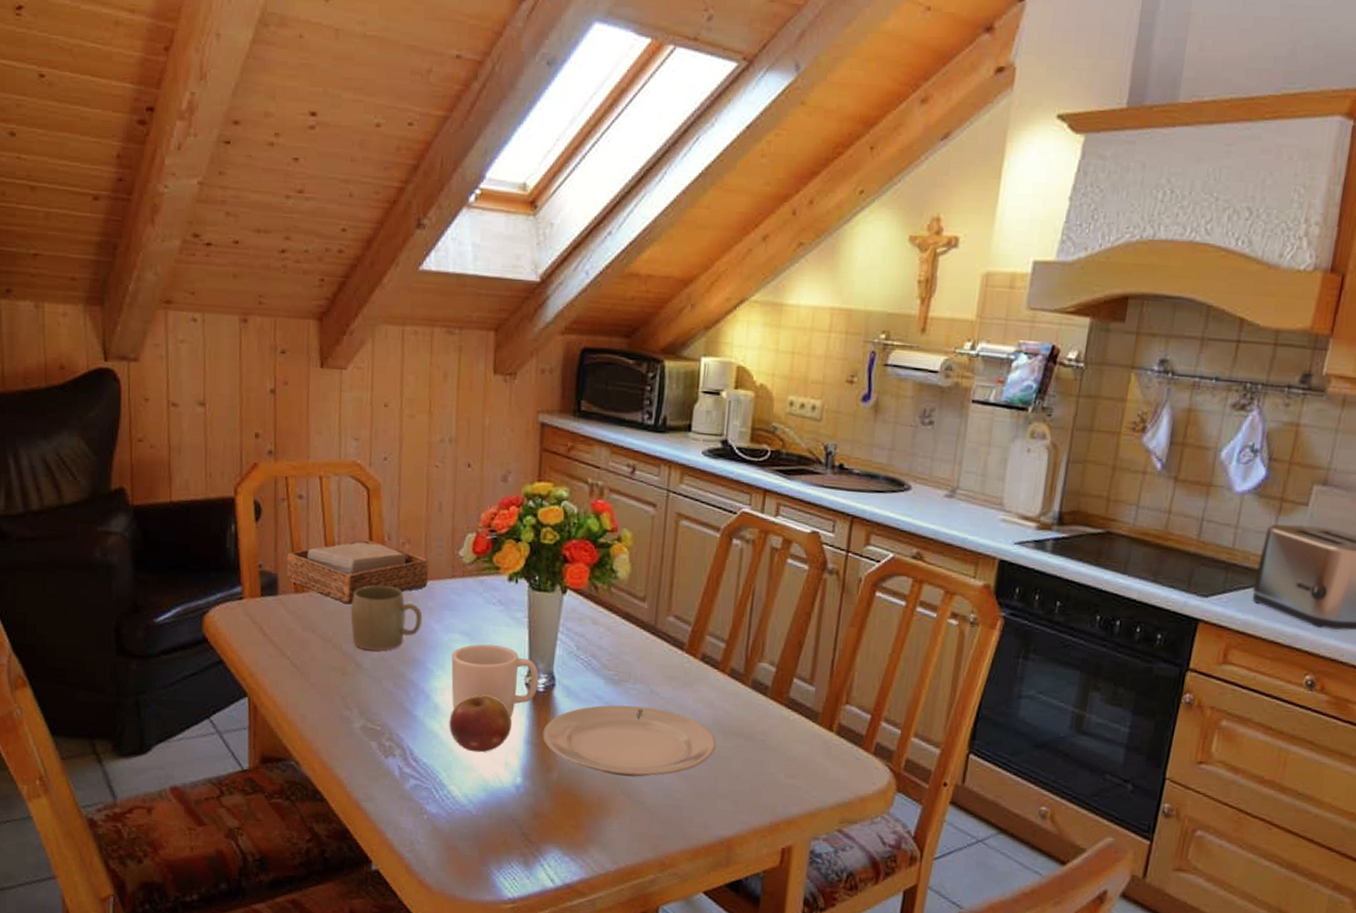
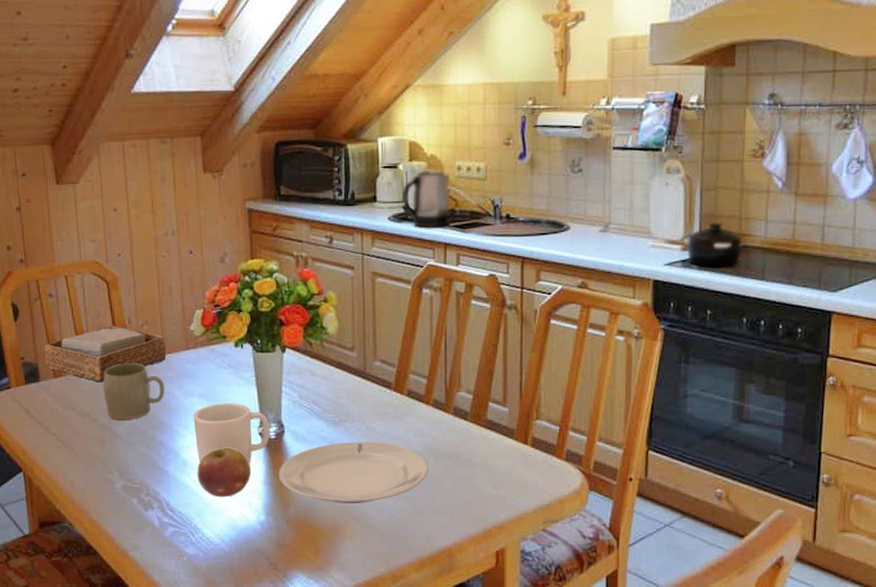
kettle: none [721,401,780,470] -> present [402,169,451,228]
saucepan: none [1042,500,1108,555] -> present [687,222,743,268]

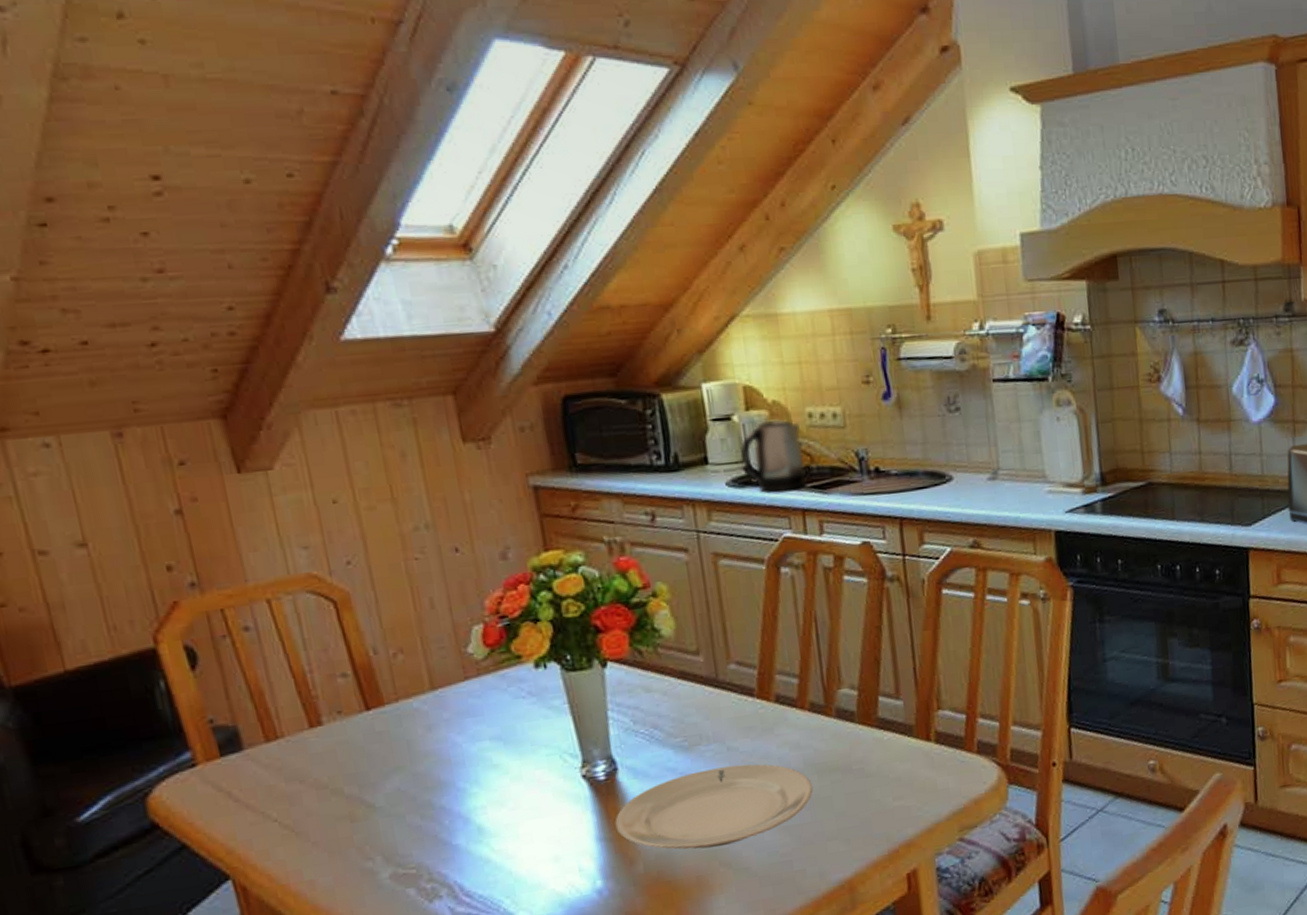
napkin holder: present [44,325,167,383] -> none [244,659,437,740]
mug: present [103,363,165,420] -> none [343,706,441,787]
mug: present [193,403,271,464] -> none [485,741,598,826]
fruit: present [197,447,251,497] -> none [499,799,578,868]
saucepan: present [687,222,743,268] -> none [1088,458,1148,511]

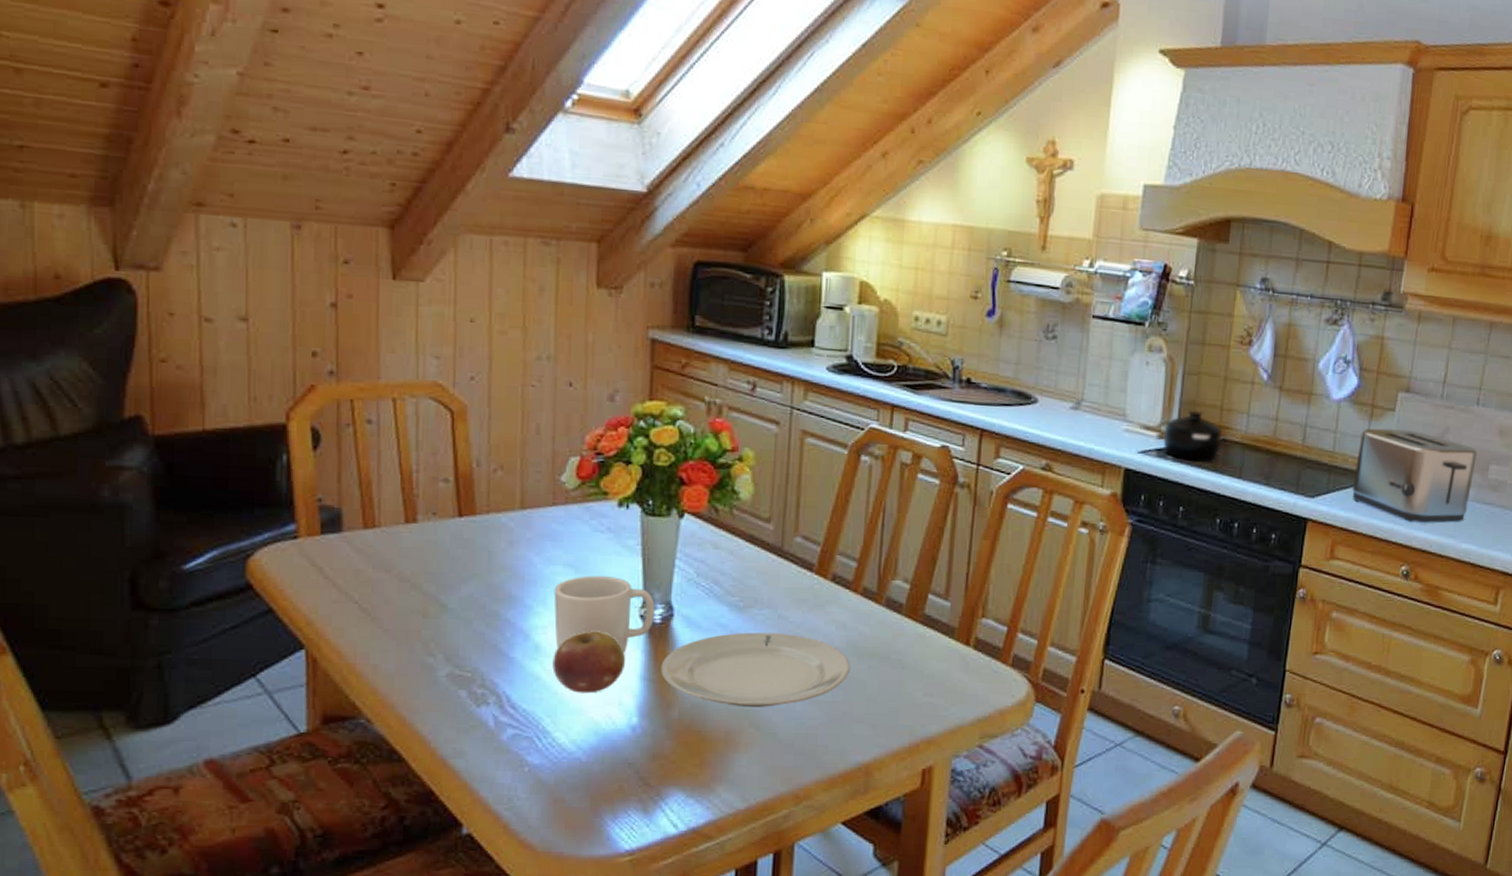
mug: none [485,741,598,826] -> present [554,575,656,653]
fruit: none [499,799,578,868] -> present [552,630,625,694]
kettle: present [740,419,807,492] -> none [846,316,906,385]
saucepan: none [1088,458,1148,511] -> present [1163,410,1223,462]

